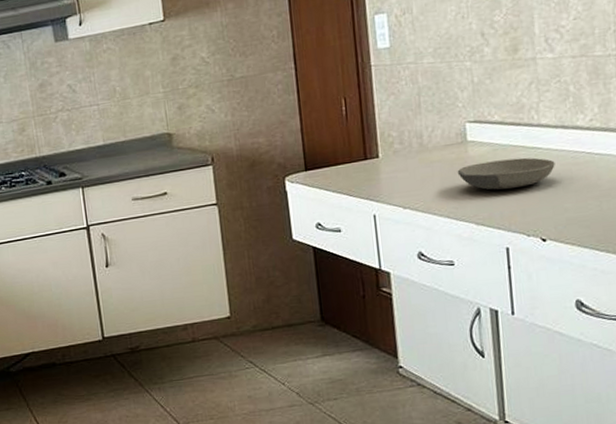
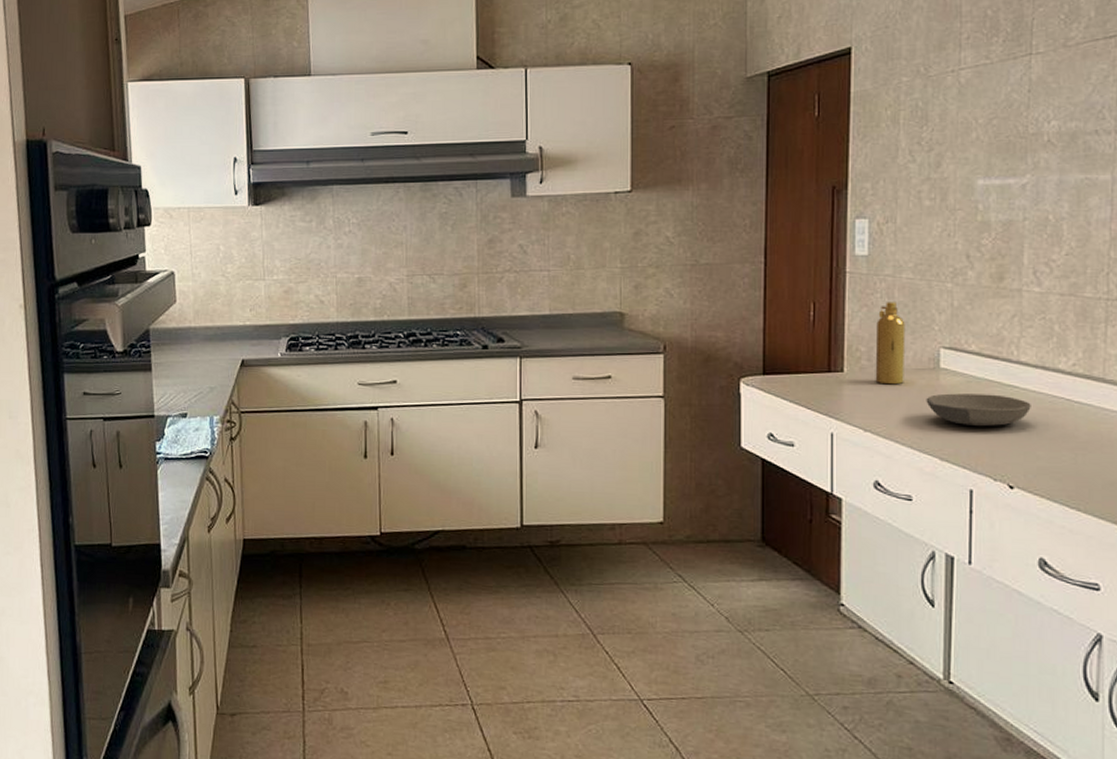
perfume bottle: none [404,86,436,164] -> present [875,302,906,385]

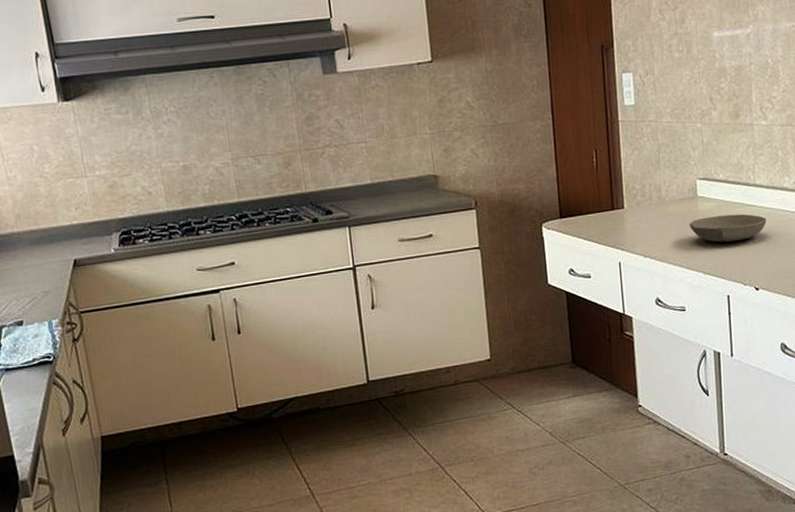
perfume bottle: present [875,302,906,385] -> none [646,143,671,216]

